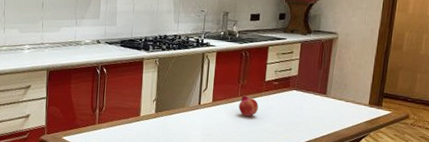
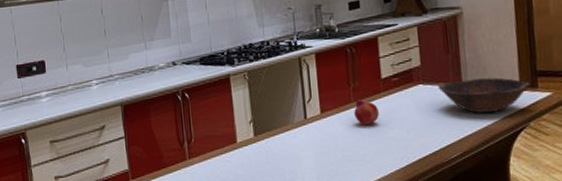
bowl: none [307,92,377,121] -> present [438,77,530,113]

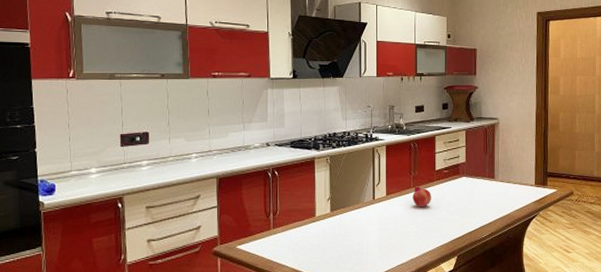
bowl: present [438,77,530,113] -> none [477,175,542,202]

